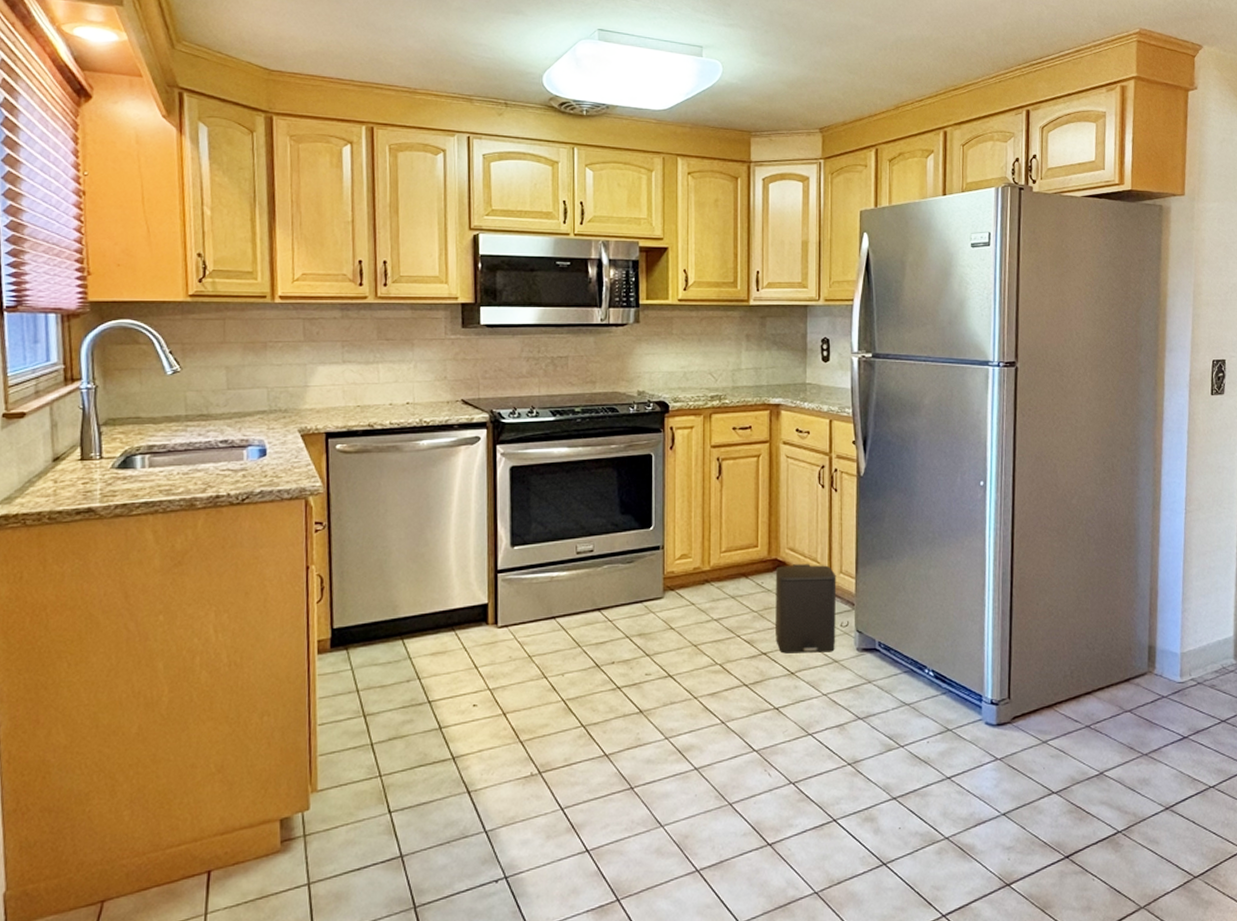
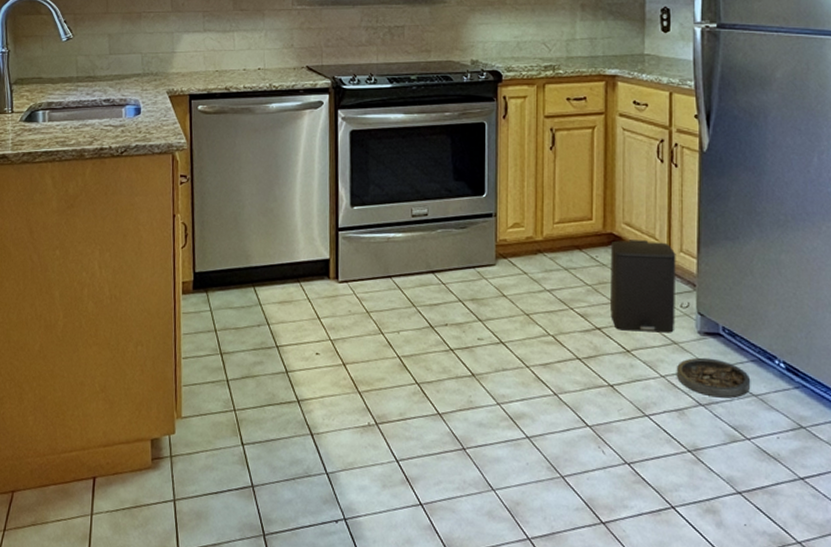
pet bowl: none [838,673,904,710] -> present [677,357,751,398]

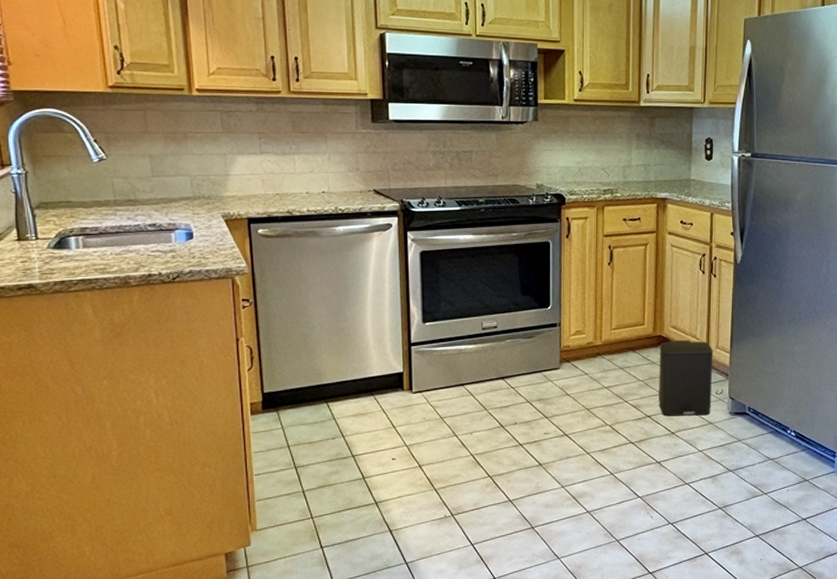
pet bowl: present [677,357,751,398] -> none [712,433,769,464]

